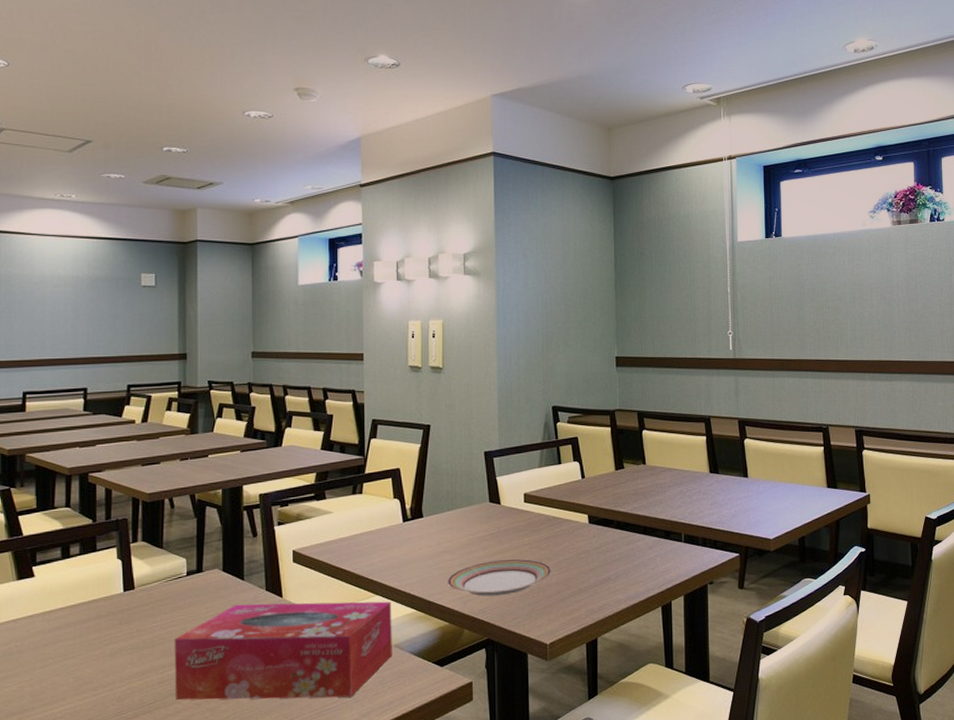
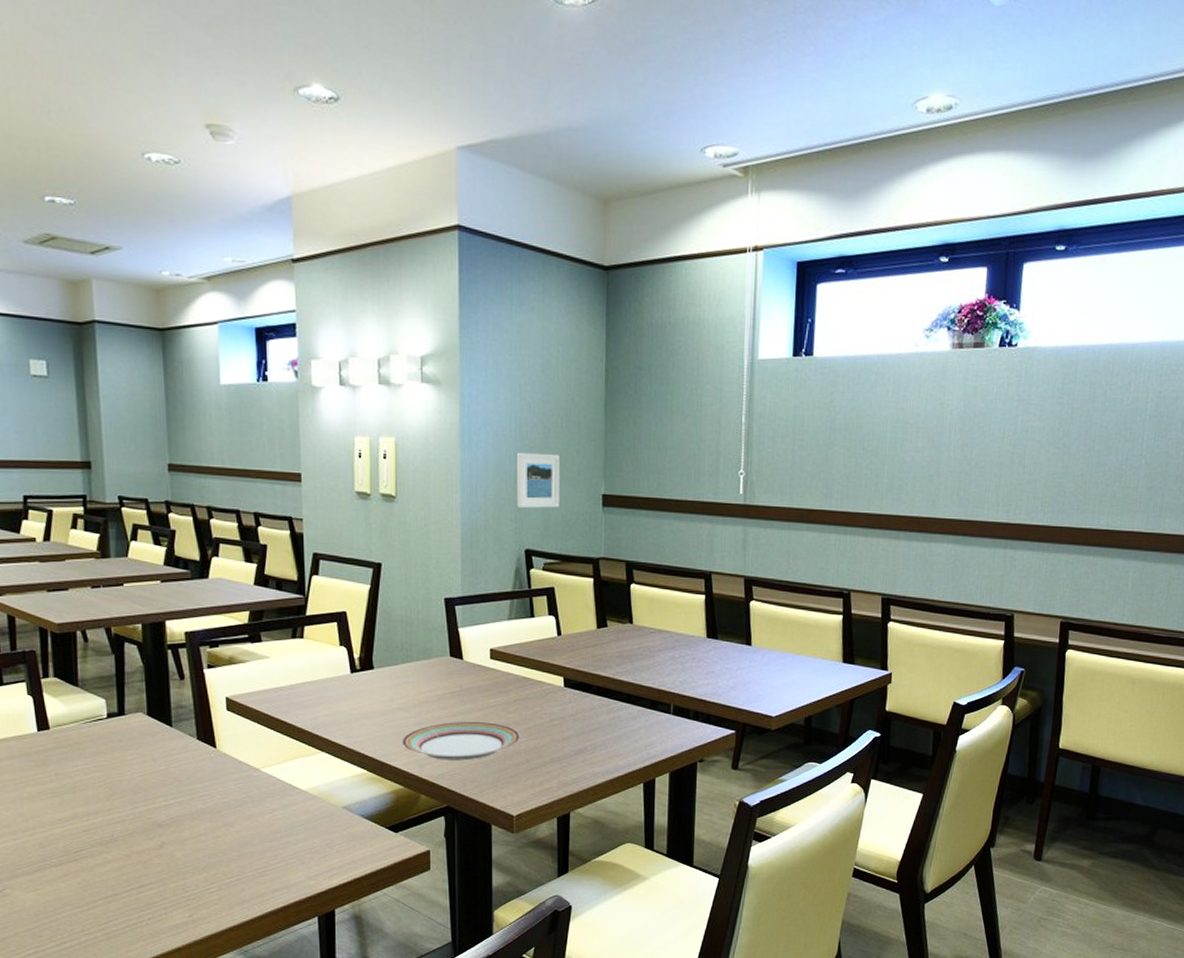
tissue box: present [174,601,392,701] -> none [97,753,341,858]
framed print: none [544,326,581,372] -> present [517,452,561,509]

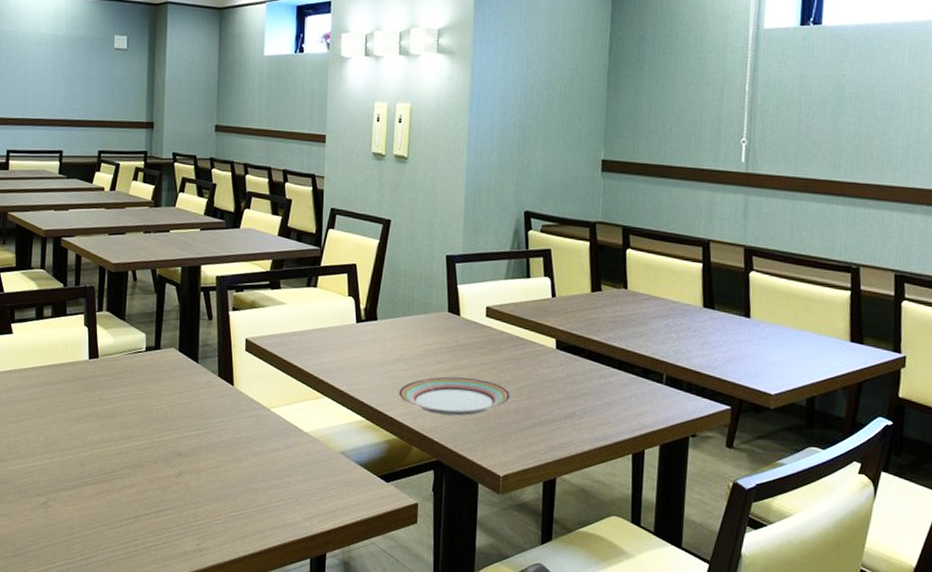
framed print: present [517,452,561,509] -> none [519,118,562,172]

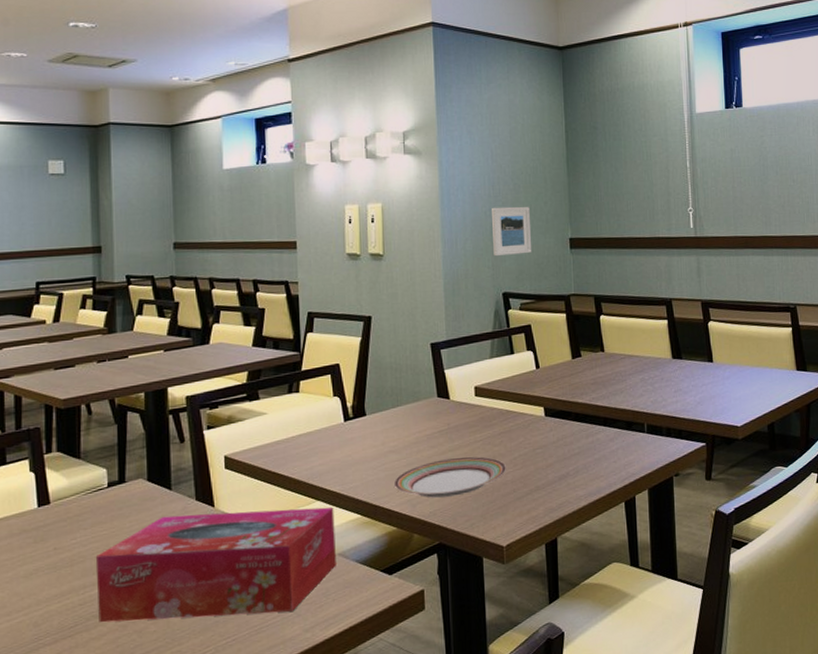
tissue box: none [131,386,340,498] -> present [95,506,336,623]
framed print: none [519,118,562,172] -> present [492,206,532,257]

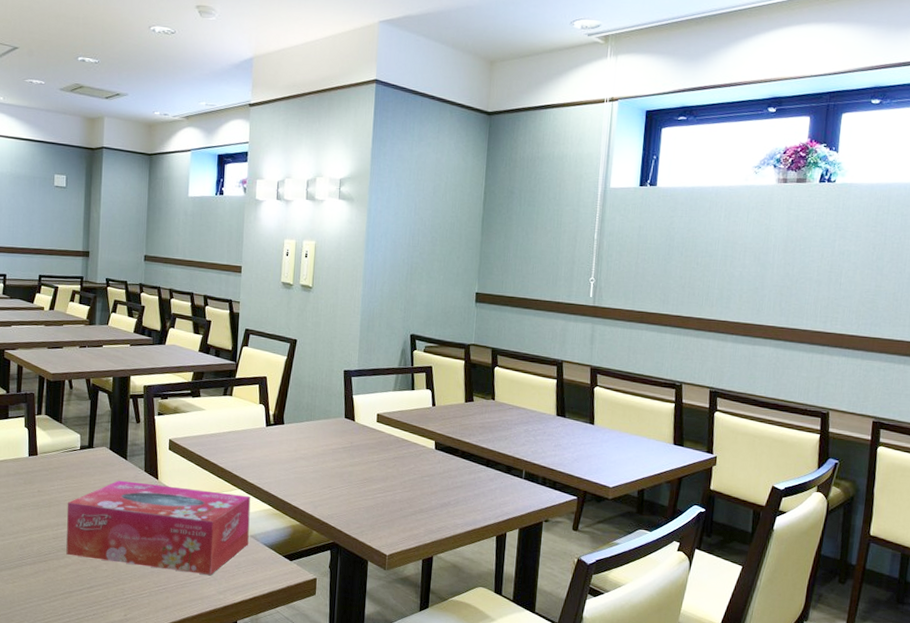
plate: present [393,457,506,498] -> none [301,472,396,505]
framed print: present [492,206,532,257] -> none [407,256,443,302]

